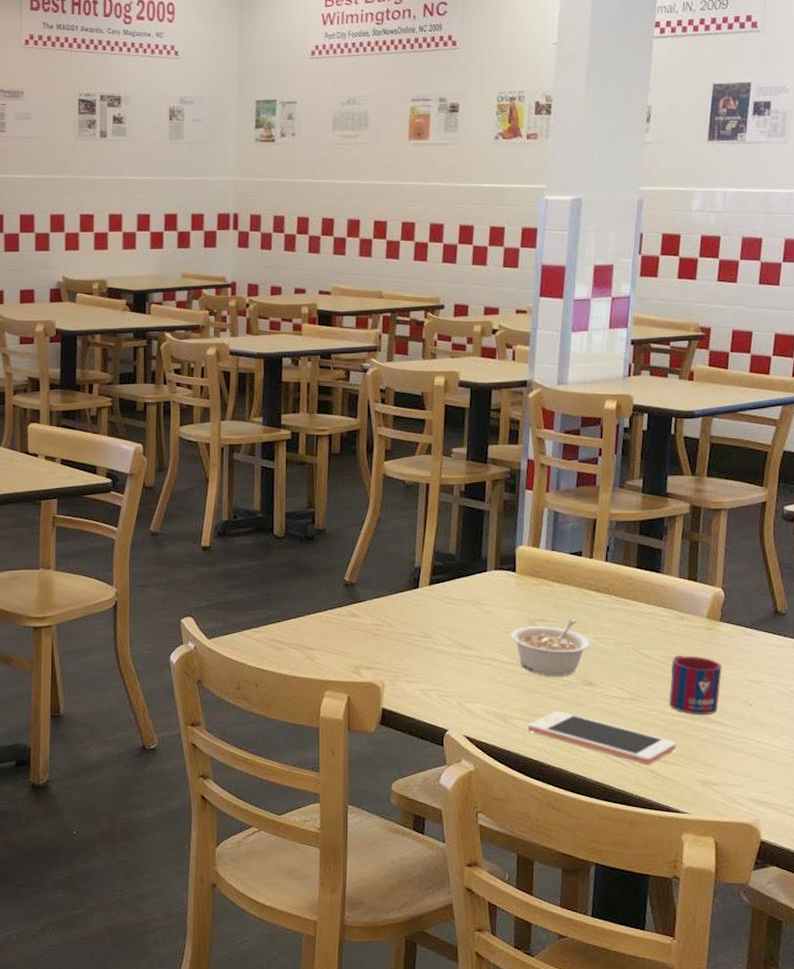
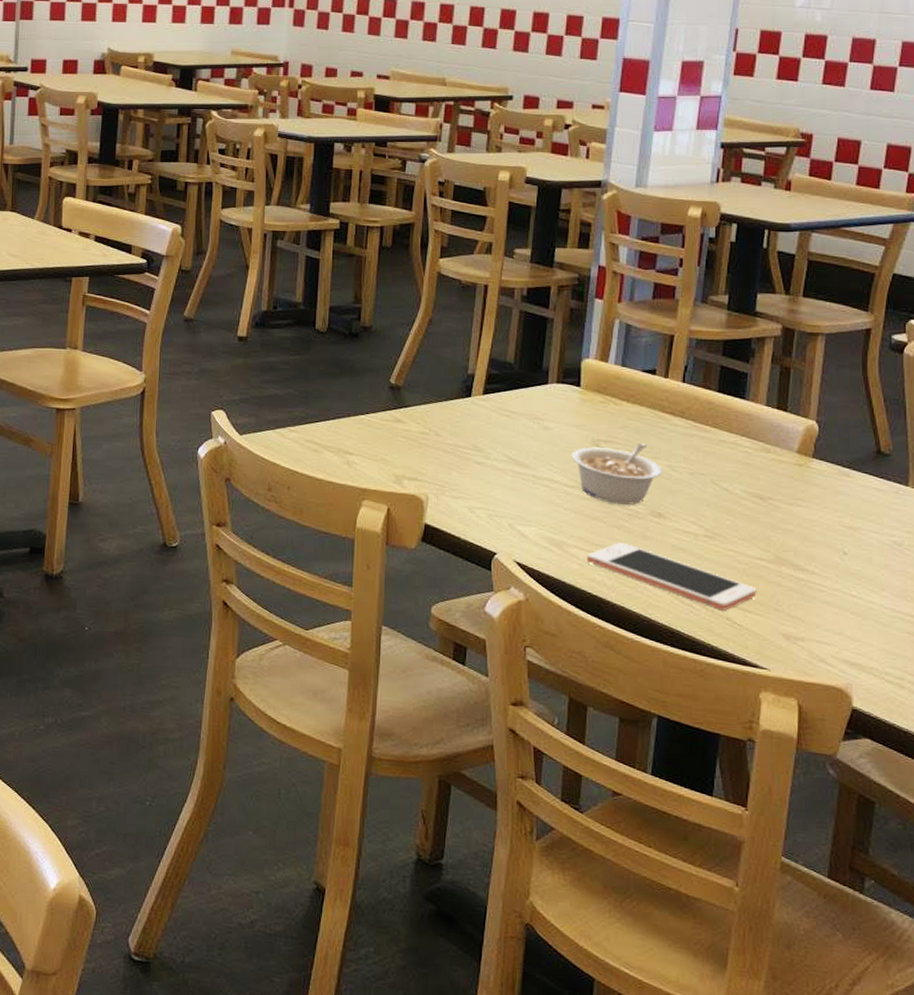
mug: present [669,656,722,714] -> none [750,492,813,561]

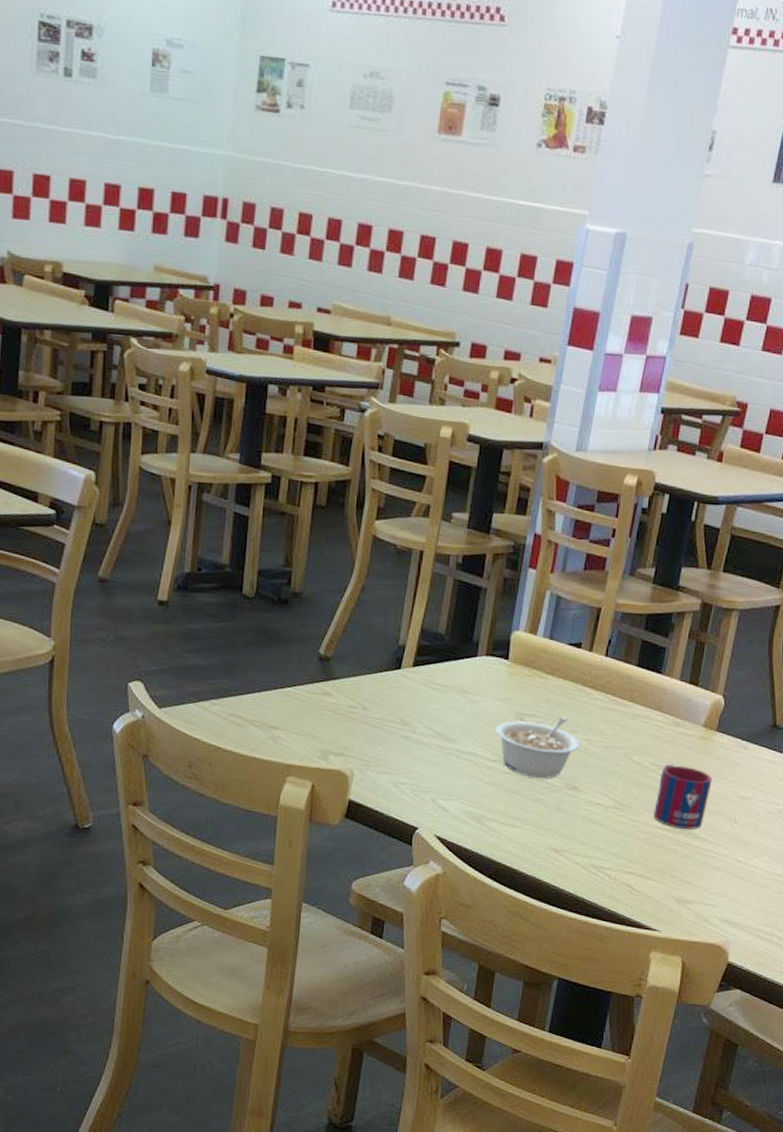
cell phone: present [587,543,757,611] -> none [504,815,656,878]
mug: none [750,492,813,561] -> present [653,765,712,829]

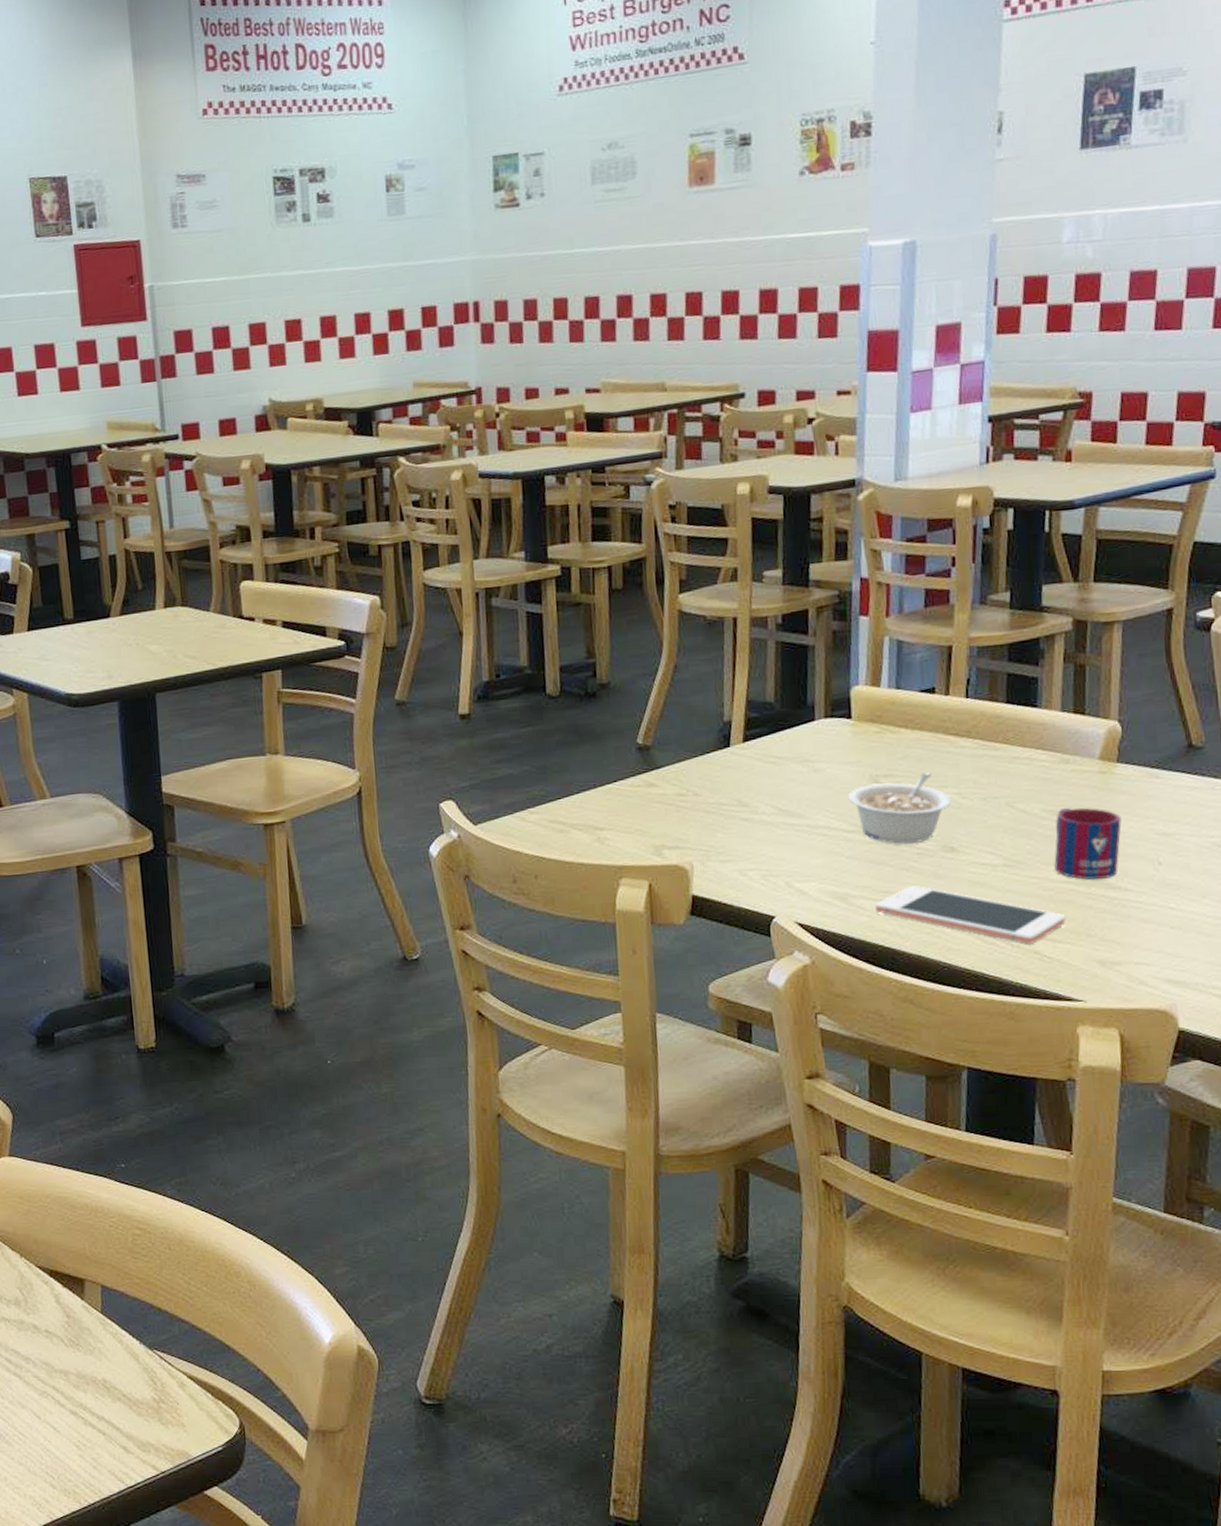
cell phone: none [504,815,656,878] -> present [875,885,1066,945]

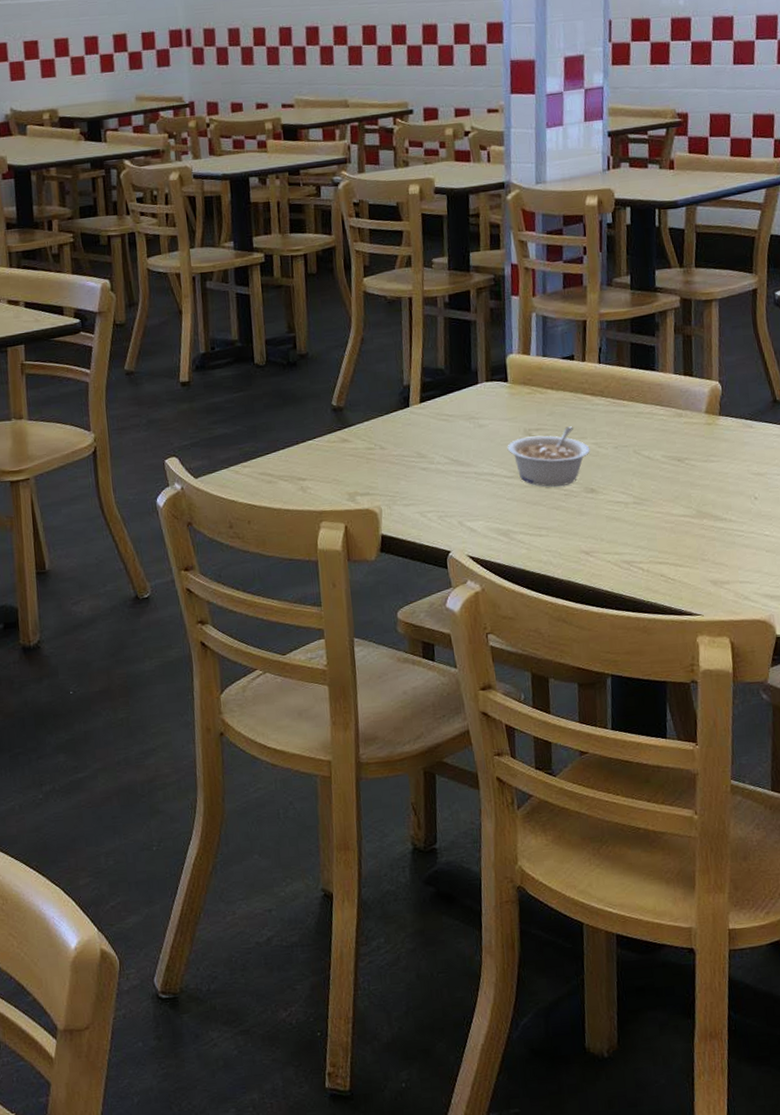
cell phone: present [875,885,1066,945] -> none [532,522,685,569]
mug: present [1054,807,1122,880] -> none [673,453,725,513]

